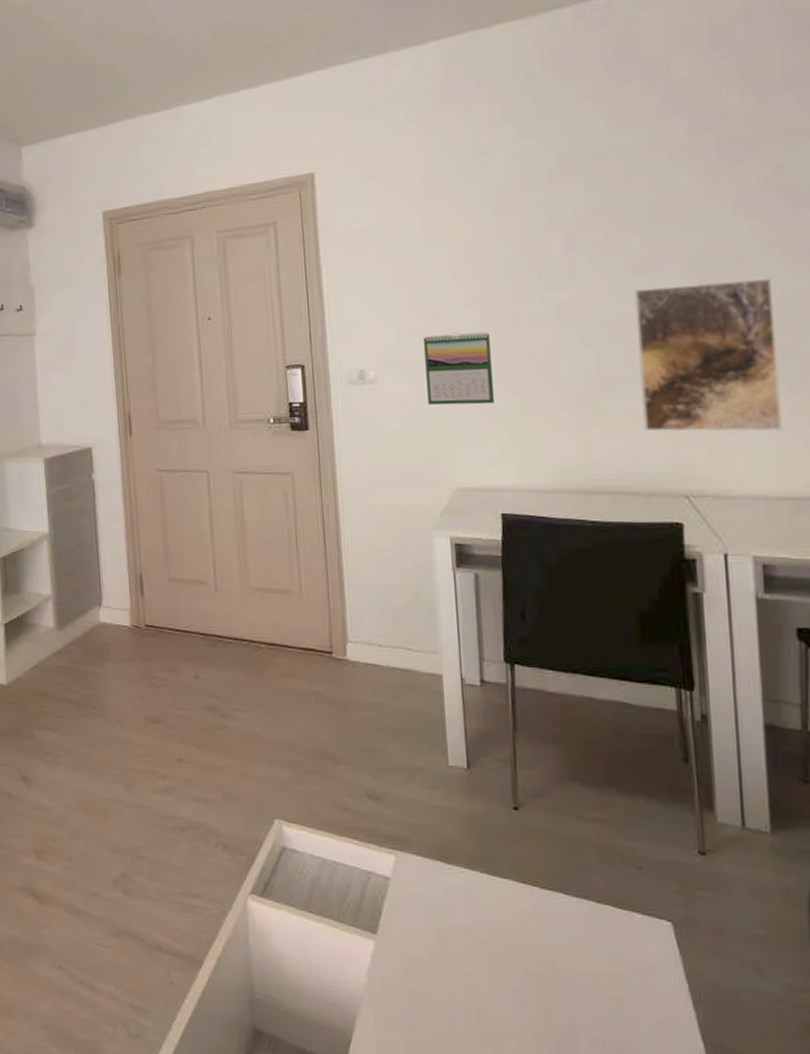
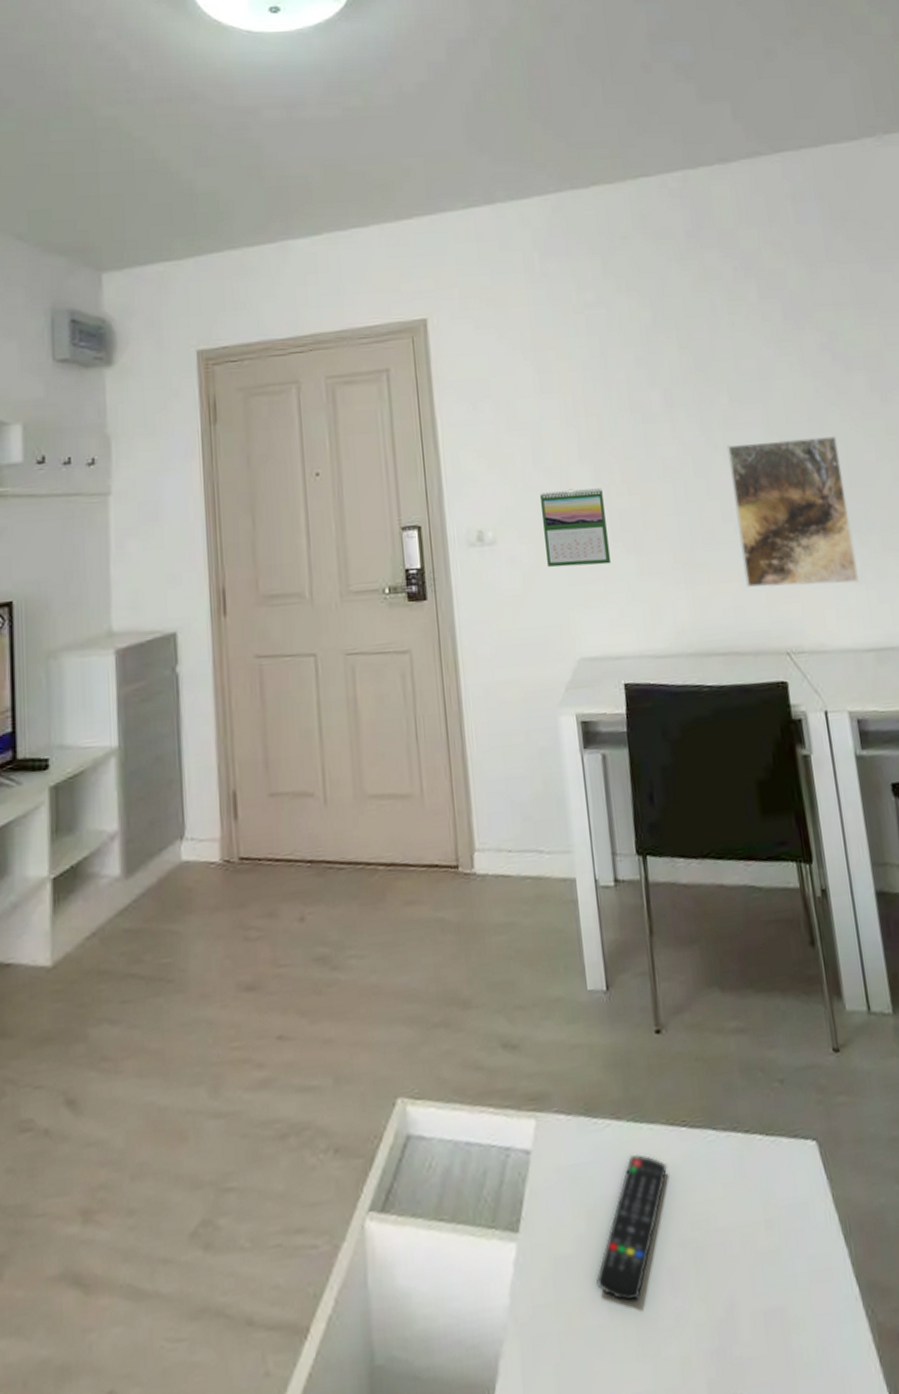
remote control: none [445,899,518,1005] -> present [596,1154,668,1302]

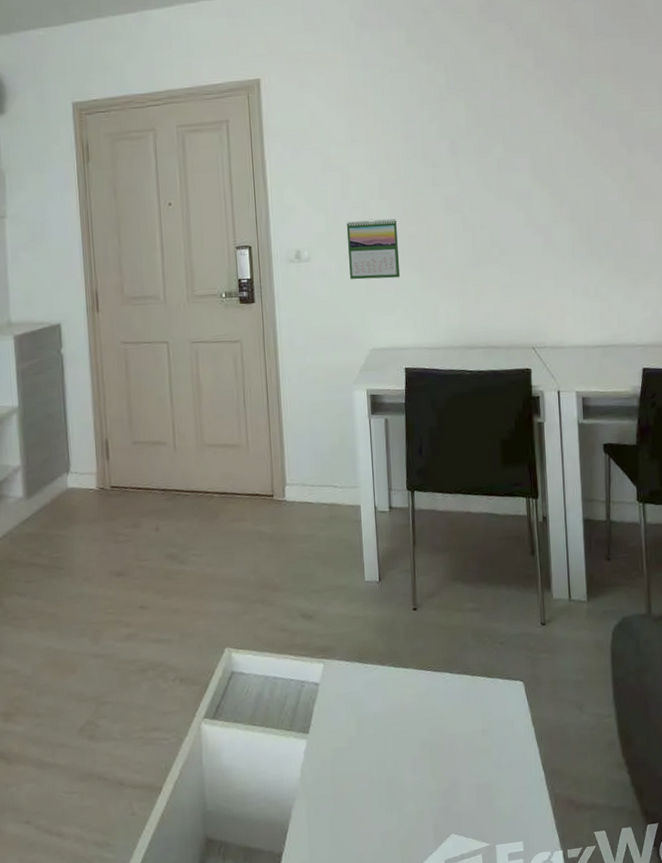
remote control: present [596,1154,668,1302] -> none [362,687,416,777]
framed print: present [726,436,859,588] -> none [498,180,595,298]

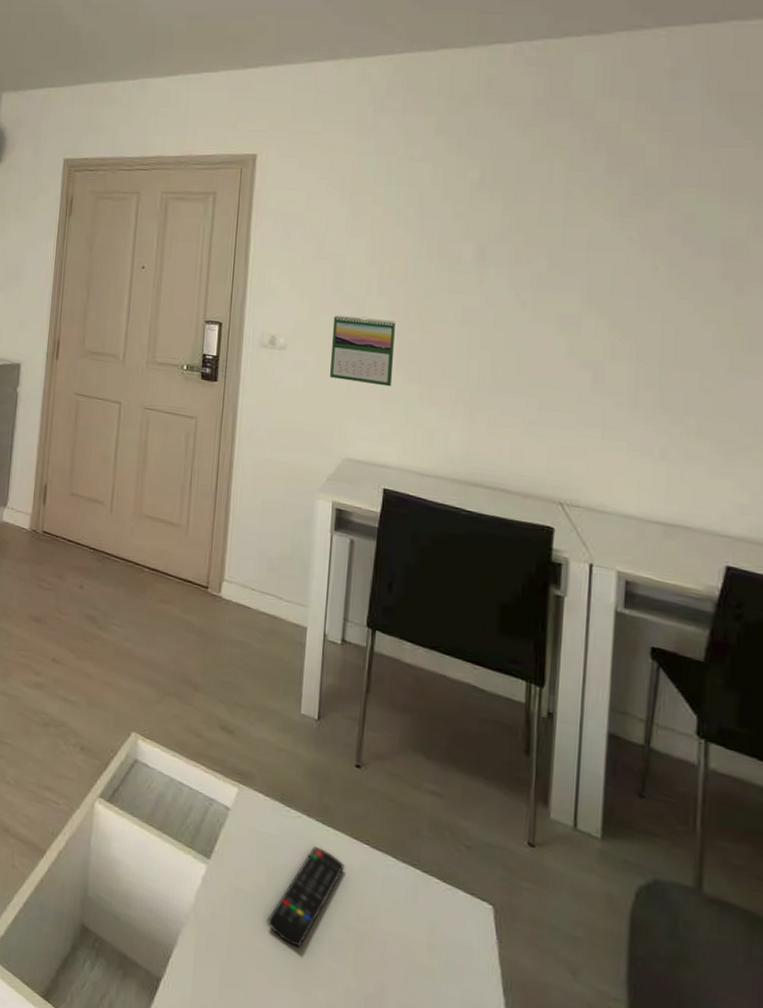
remote control: none [362,687,416,777] -> present [267,846,346,948]

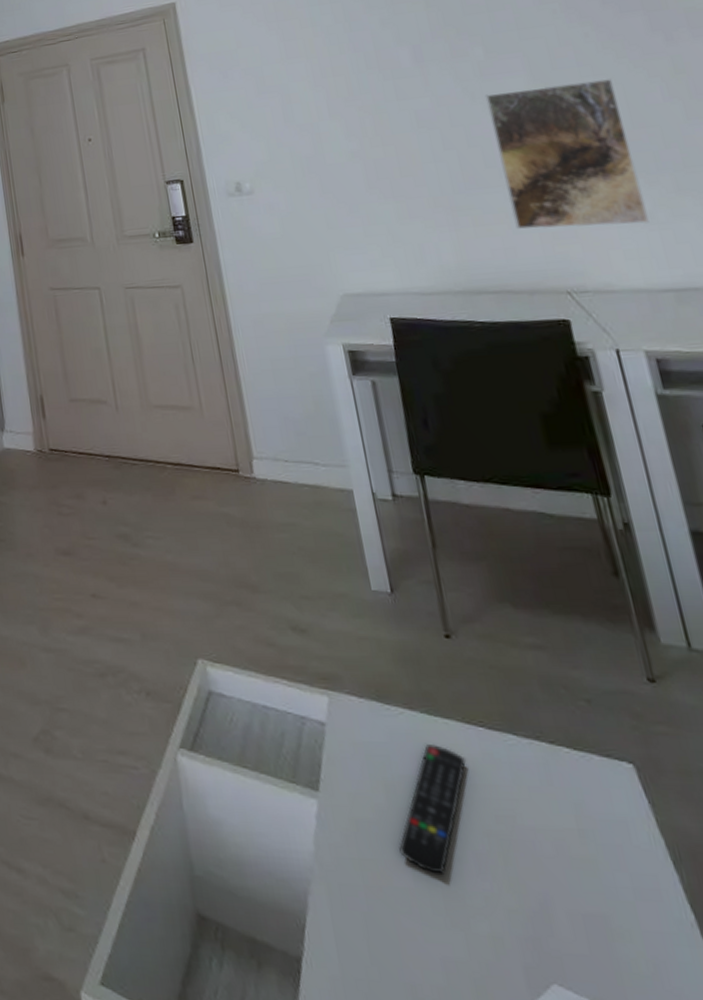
calendar: present [330,315,395,387] -> none [292,140,369,213]
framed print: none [528,305,667,458] -> present [485,79,650,229]

